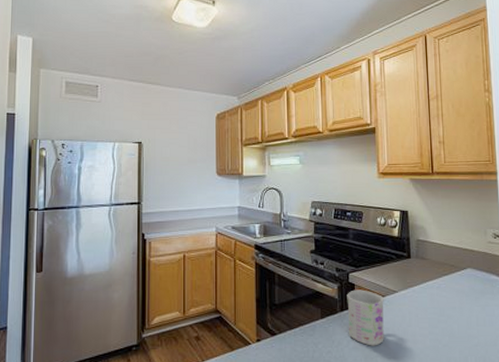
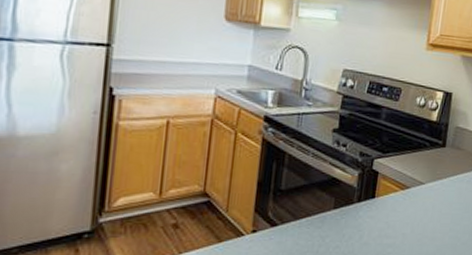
mug: present [347,289,384,346] -> none [363,178,409,242]

